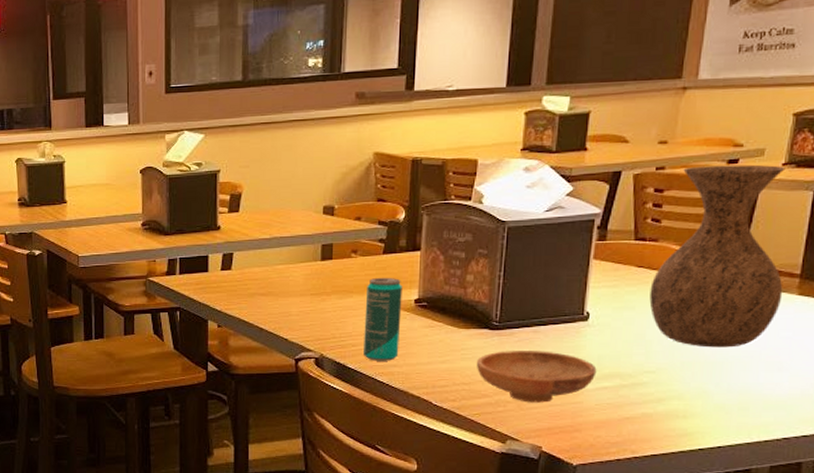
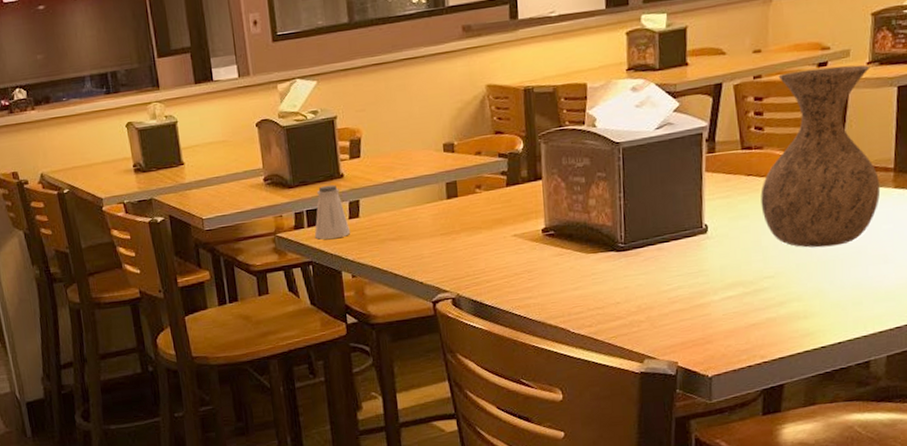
saltshaker: none [185,236,220,287] -> present [314,184,350,240]
beverage can: present [364,277,402,361] -> none [494,209,533,295]
bowl: present [476,351,597,403] -> none [607,267,721,320]

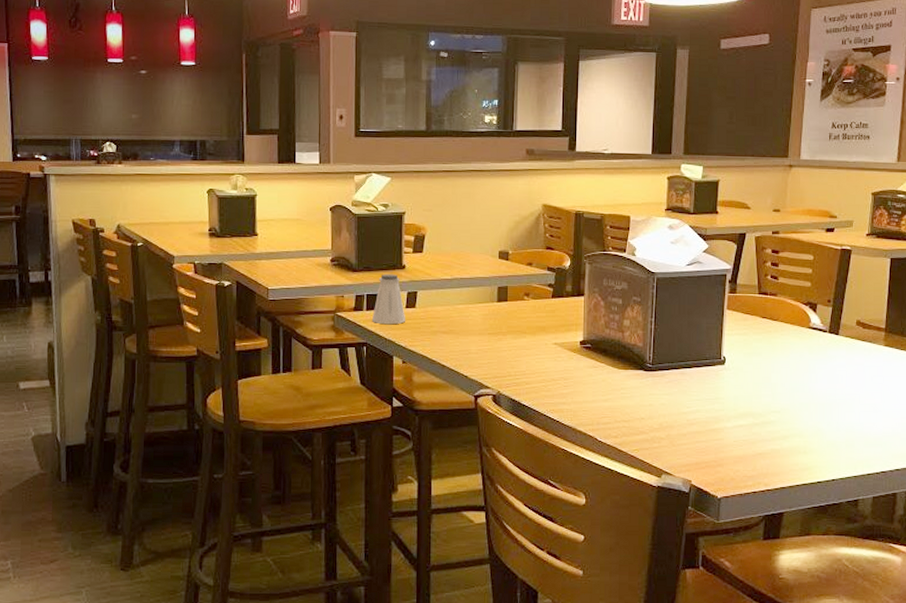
vase: present [760,65,881,248] -> none [773,232,873,391]

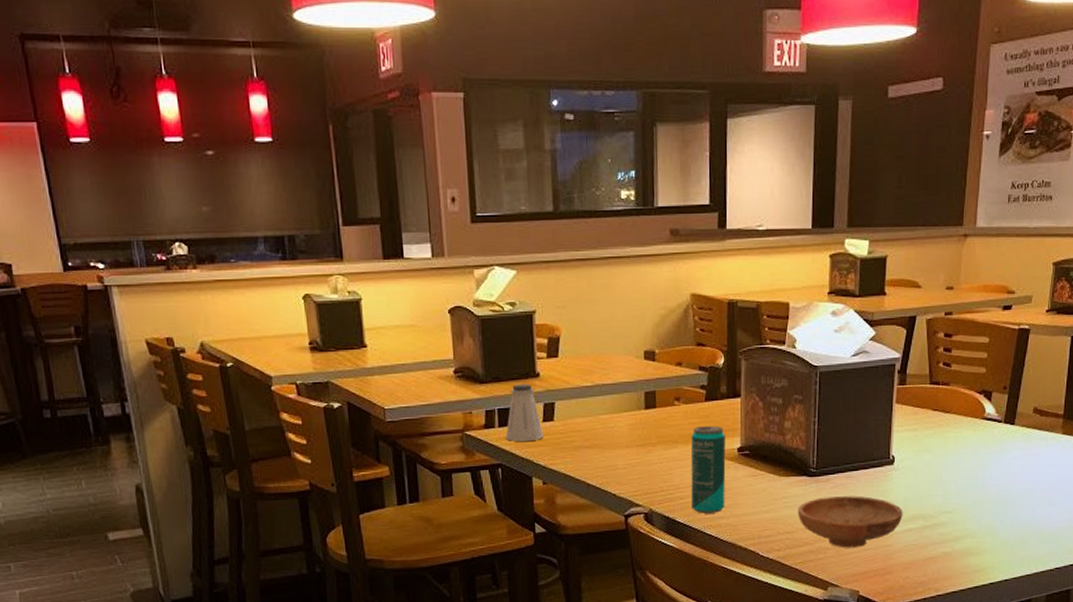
beverage can: none [536,319,569,399] -> present [690,425,726,514]
bowl: none [634,391,734,439] -> present [797,496,903,548]

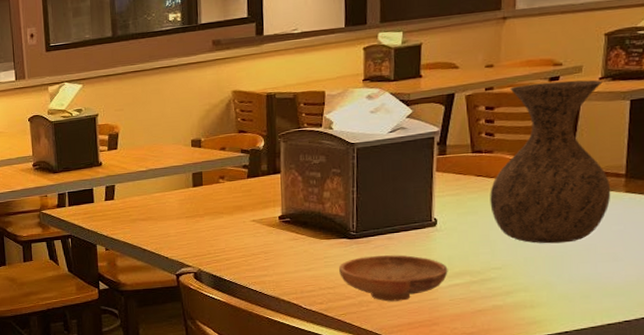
saltshaker: present [505,384,543,441] -> none [74,171,105,217]
beverage can: present [690,425,726,514] -> none [235,198,268,273]
vase: none [944,311,1051,487] -> present [490,80,611,244]

